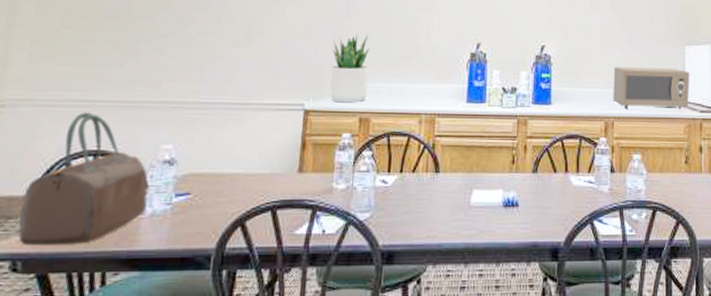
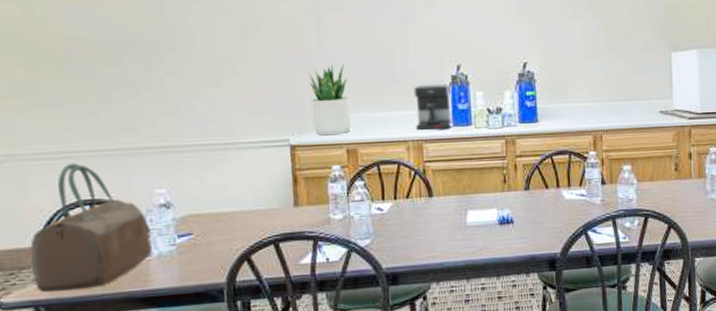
coffee maker: none [430,59,467,105] -> present [414,83,452,131]
microwave: present [613,66,690,110] -> none [599,76,678,121]

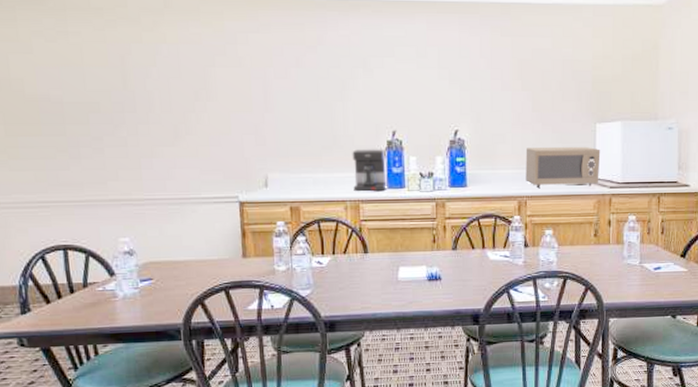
handbag: present [30,163,152,293] -> none [13,212,118,326]
planter: present [308,63,351,136] -> none [256,127,294,194]
microwave: none [599,76,678,121] -> present [525,146,601,188]

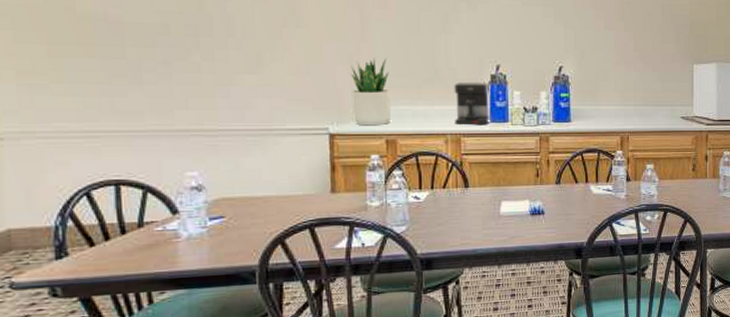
planter: none [256,127,294,194] -> present [350,57,390,126]
microwave: present [525,146,601,188] -> none [628,84,698,124]

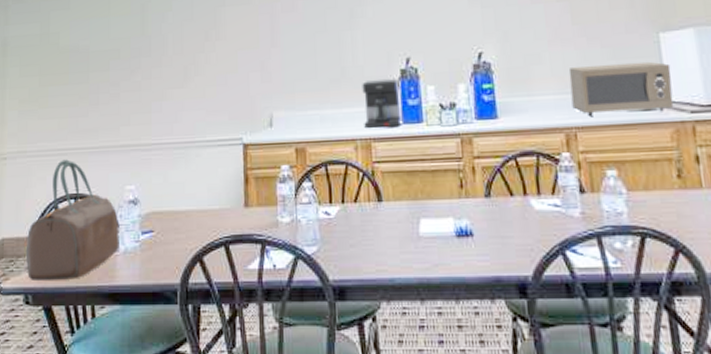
handbag: none [46,143,181,273] -> present [25,159,119,282]
planter: present [350,57,390,126] -> none [262,61,300,134]
microwave: none [628,84,698,124] -> present [568,61,674,116]

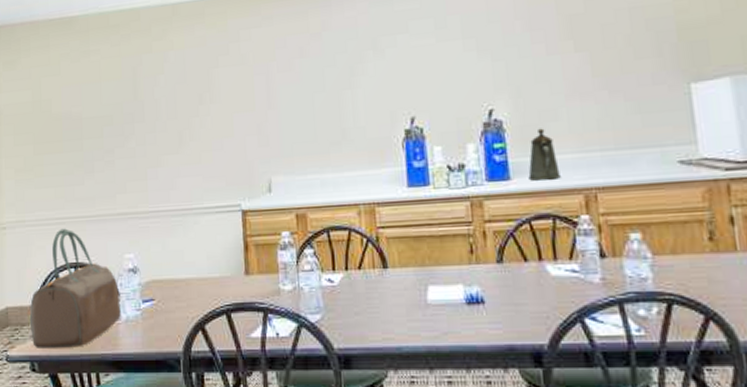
coffee maker: present [362,78,402,129] -> none [364,139,407,193]
coffee pot: none [514,71,544,120] -> present [528,128,561,181]
microwave: present [568,61,674,116] -> none [588,115,706,176]

